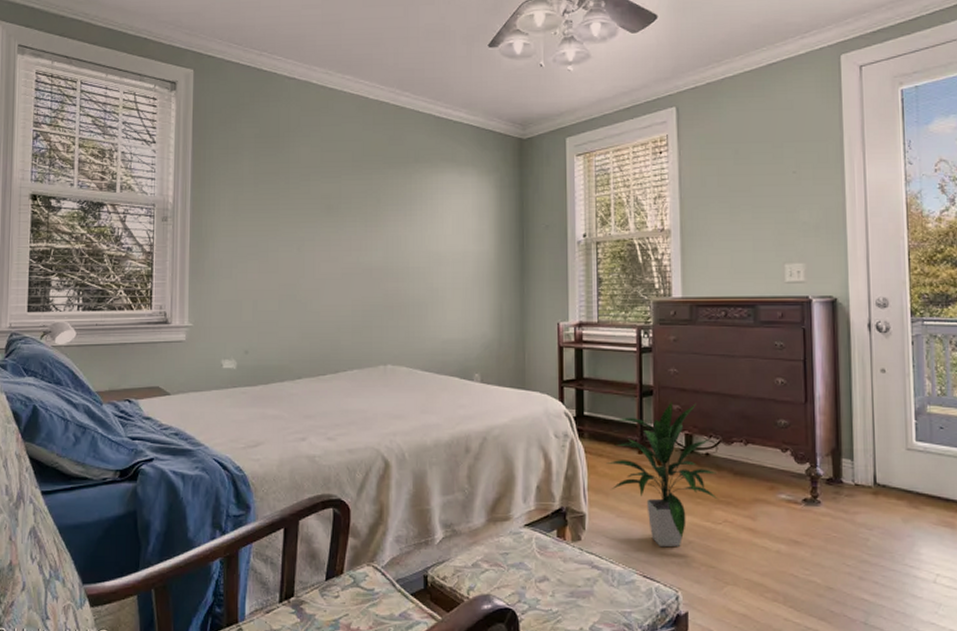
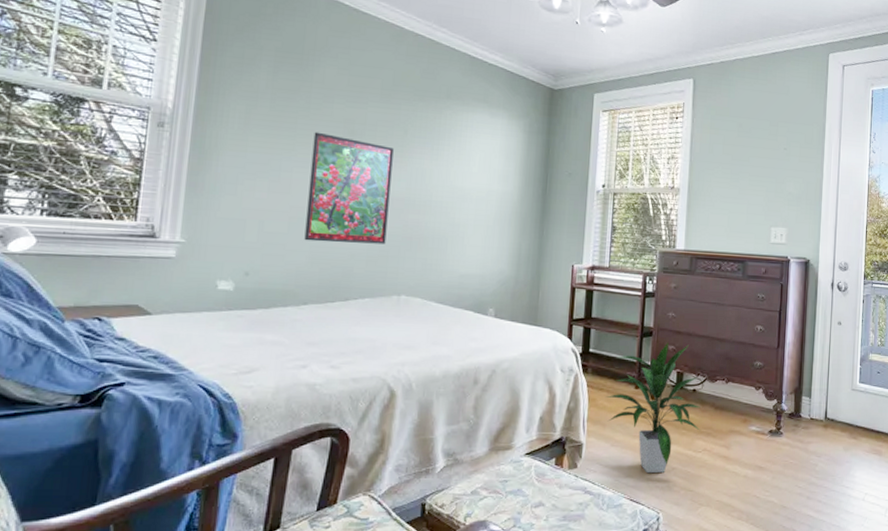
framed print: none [294,210,369,317] -> present [304,132,394,245]

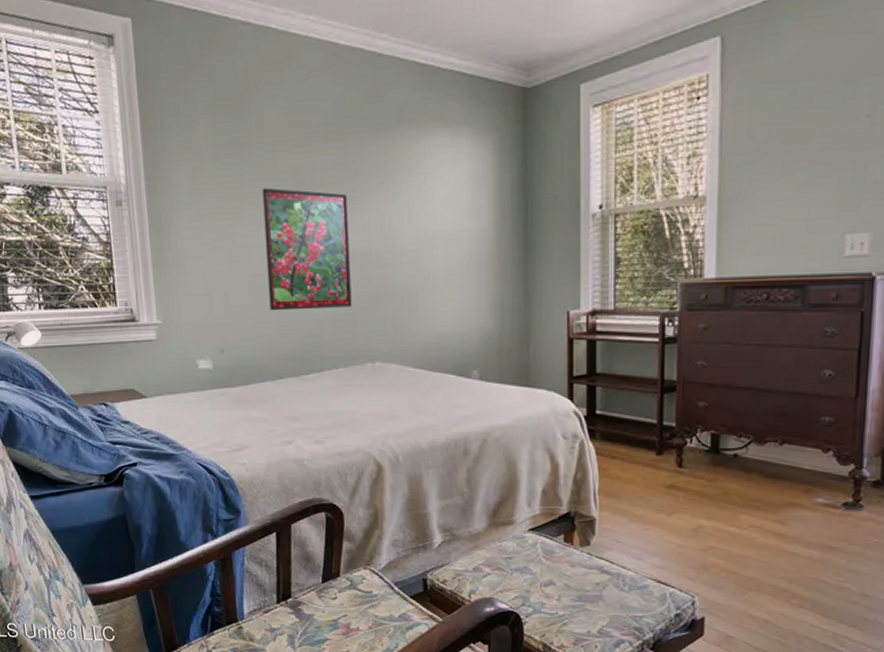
indoor plant: present [606,342,701,474] -> none [620,398,745,553]

